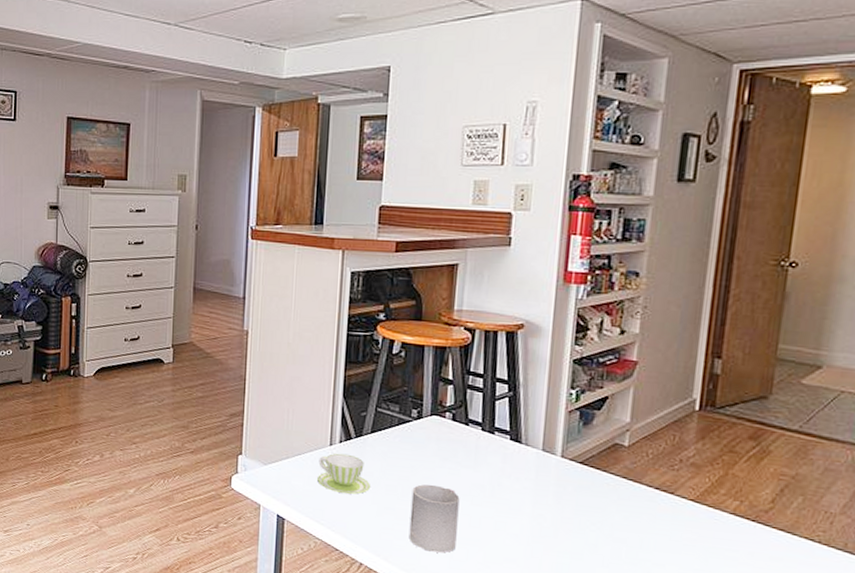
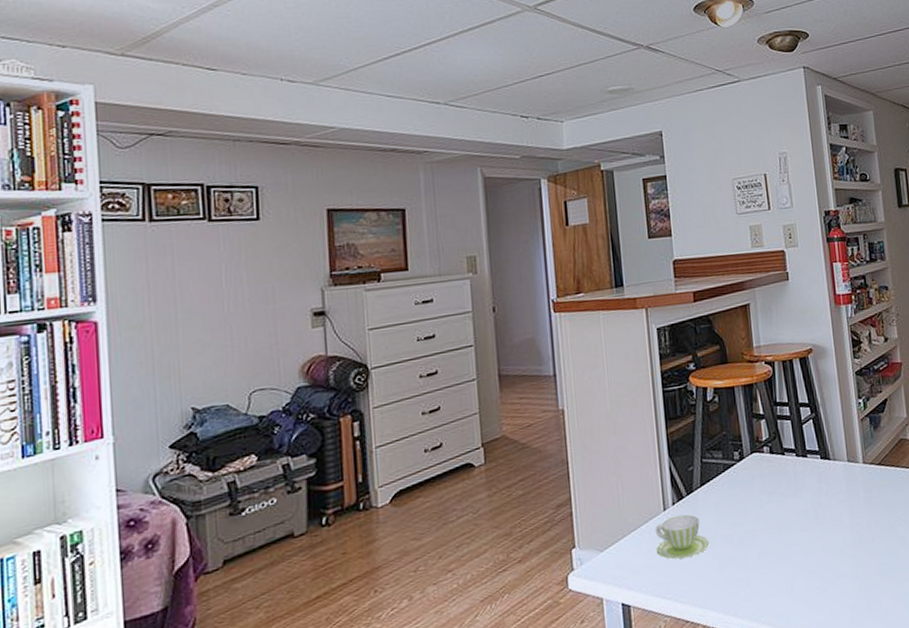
cup: present [409,484,460,553] -> none [747,521,795,593]

